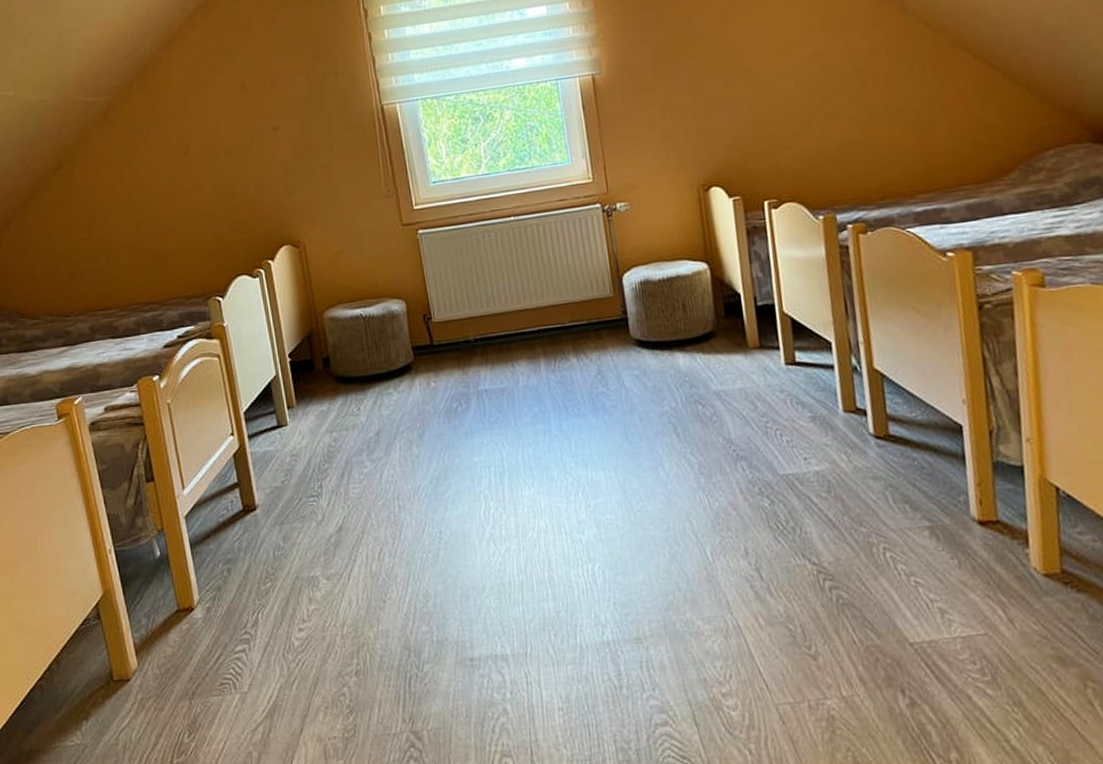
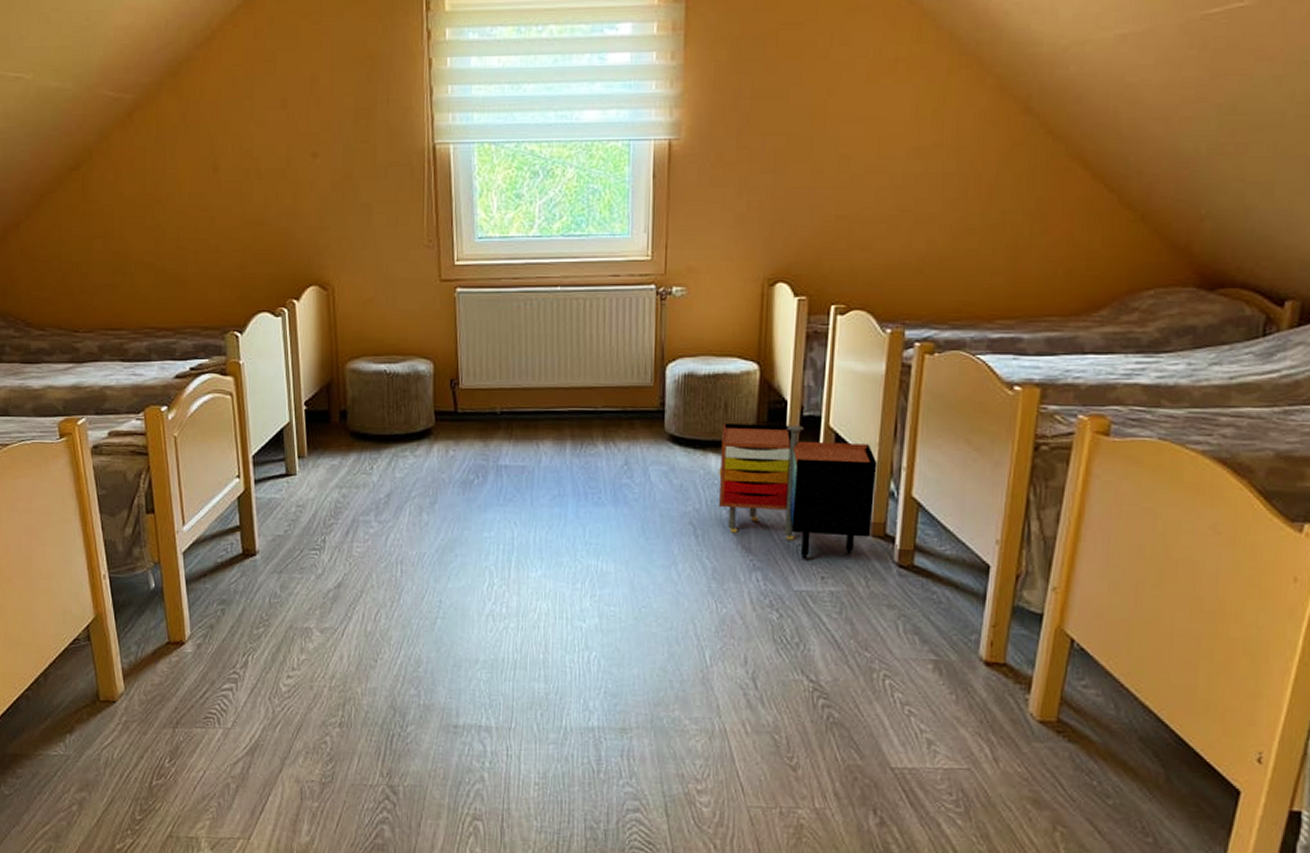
nightstand: none [684,315,843,443] -> present [718,423,877,559]

